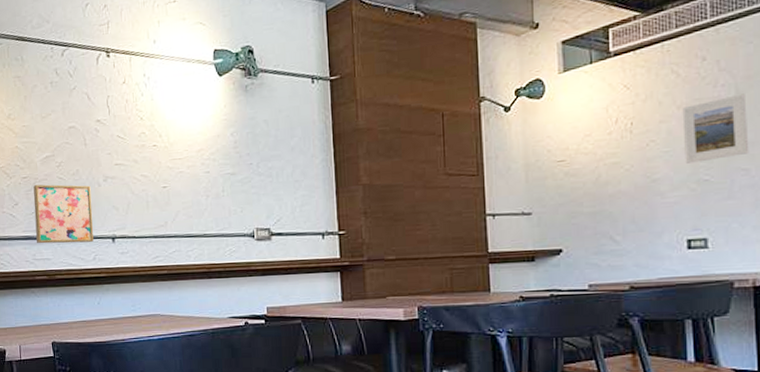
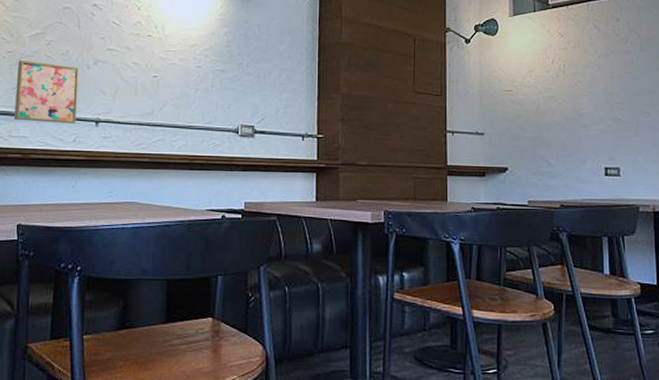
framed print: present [682,94,749,163] -> none [602,51,650,103]

